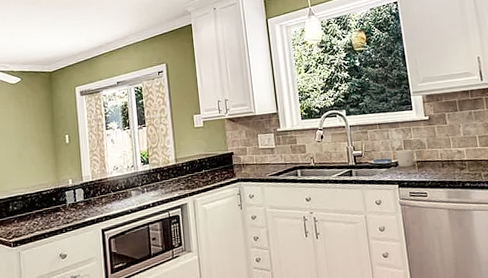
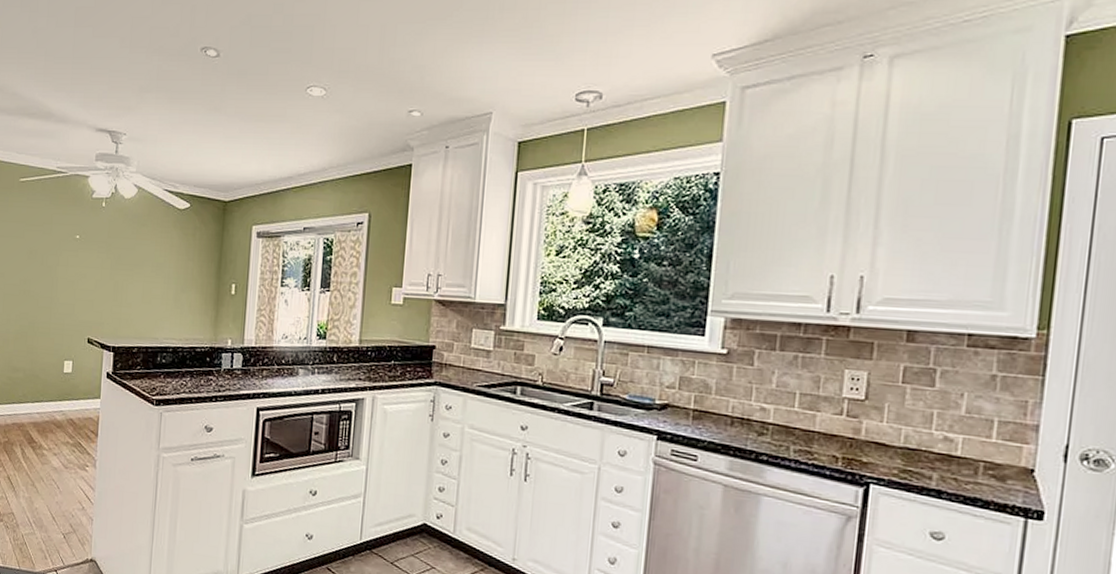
mug: present [396,149,418,168] -> none [663,388,697,415]

